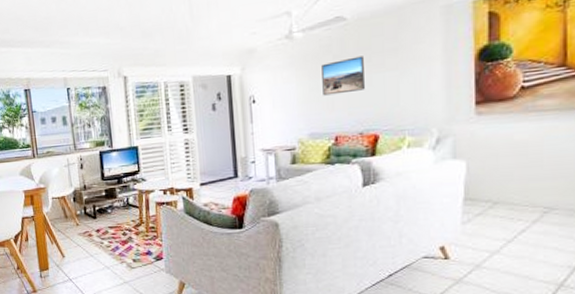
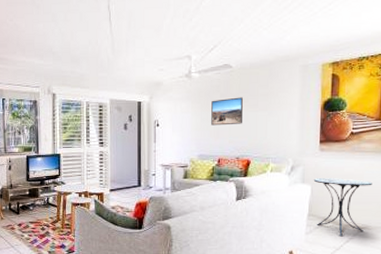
side table: none [469,148,557,225] -> present [313,178,372,237]

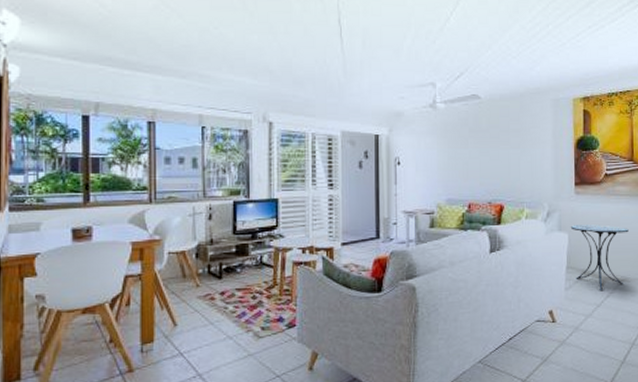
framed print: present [211,97,243,126] -> none [459,132,493,165]

